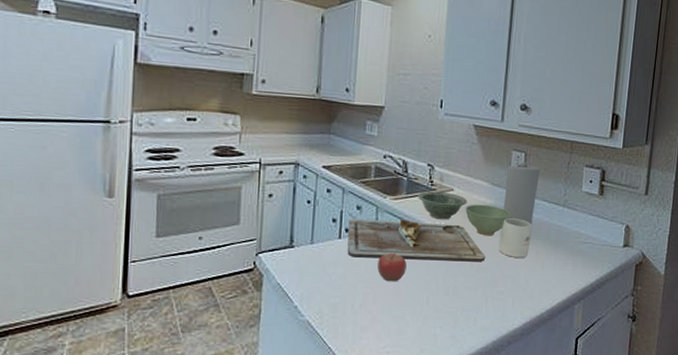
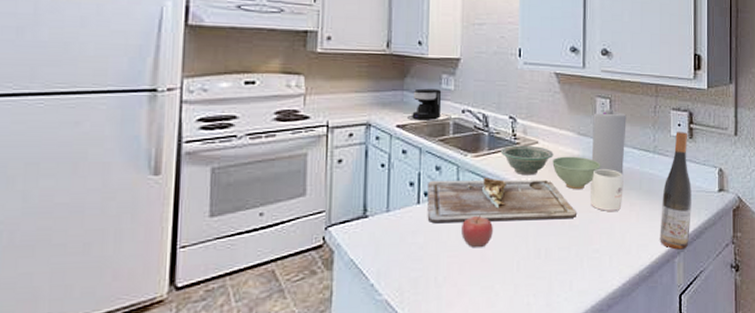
coffee maker: none [333,133,374,165] -> present [407,88,451,122]
wine bottle: none [562,187,599,298] -> present [659,131,692,250]

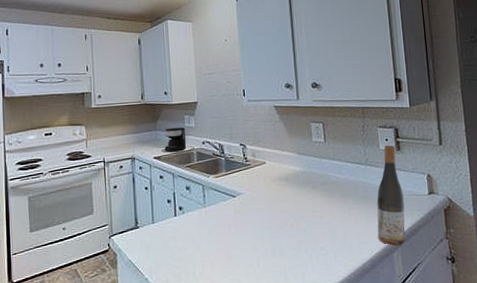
cutting board: present [427,178,576,224] -> none [181,192,303,231]
fruit: present [461,215,493,248] -> none [210,223,235,249]
bowl: present [500,145,554,176] -> none [235,165,279,190]
bowl: present [552,156,601,190] -> none [278,172,320,200]
paper towel holder: present [591,109,627,174] -> none [309,131,340,185]
mug: present [591,169,624,211] -> none [312,181,342,216]

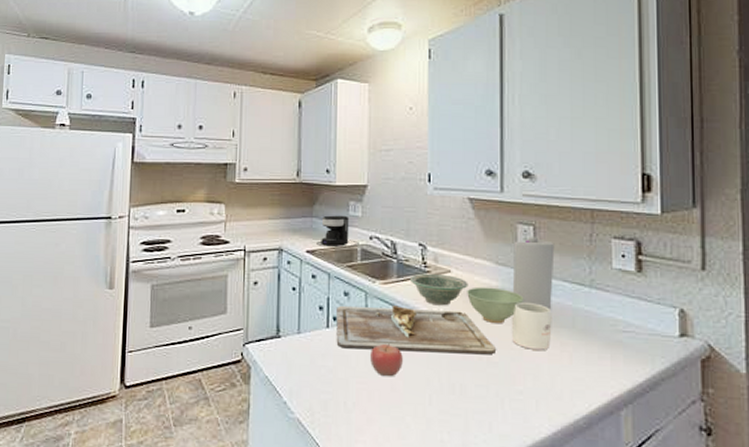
cutting board: none [181,192,303,231] -> present [336,305,495,355]
fruit: none [210,223,235,249] -> present [370,343,403,377]
bowl: none [235,165,279,190] -> present [409,273,468,306]
bowl: none [278,172,320,200] -> present [467,287,524,324]
paper towel holder: none [309,131,340,185] -> present [512,237,555,310]
mug: none [312,181,342,216] -> present [512,303,552,350]
wine bottle: present [376,144,405,246] -> none [599,263,642,402]

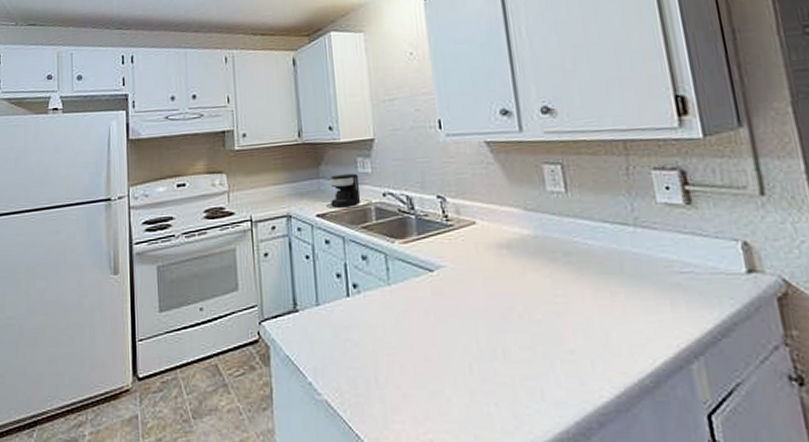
cutting board: present [336,305,495,355] -> none [355,265,537,318]
fruit: present [370,343,403,377] -> none [398,308,435,346]
bowl: present [409,273,468,306] -> none [431,226,497,262]
bowl: present [467,287,524,324] -> none [496,236,562,277]
paper towel holder: present [512,237,555,310] -> none [541,176,594,256]
mug: present [512,303,552,350] -> none [550,249,599,302]

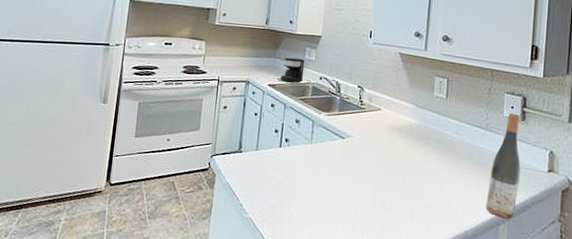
wine bottle: none [656,195,711,353] -> present [485,112,521,219]

